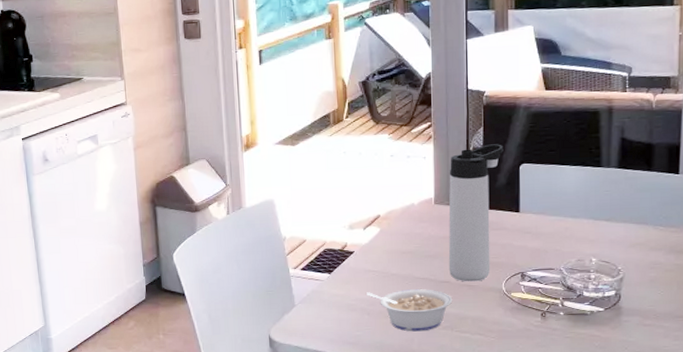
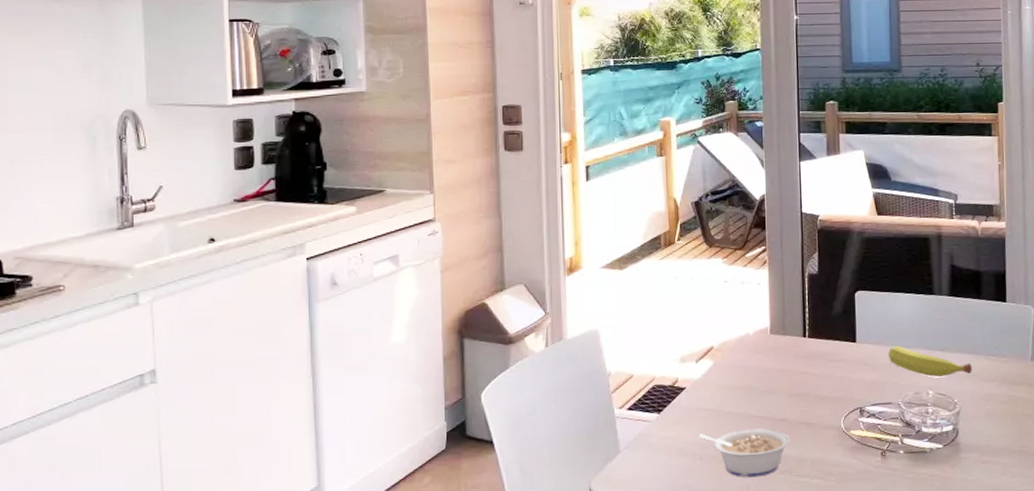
thermos bottle: present [448,144,504,282] -> none [784,270,839,420]
fruit: none [551,215,638,245] -> present [888,345,972,377]

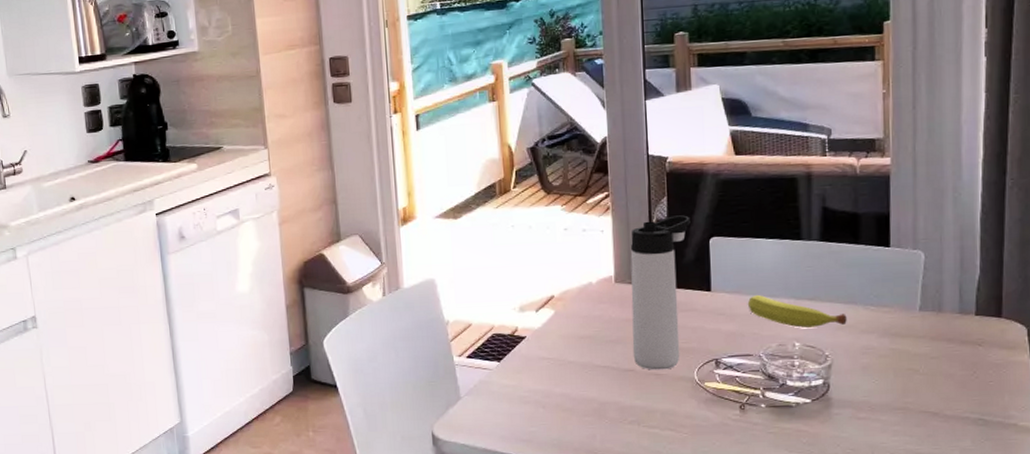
legume: present [699,428,791,478] -> none [541,378,639,427]
thermos bottle: none [784,270,839,420] -> present [630,215,691,370]

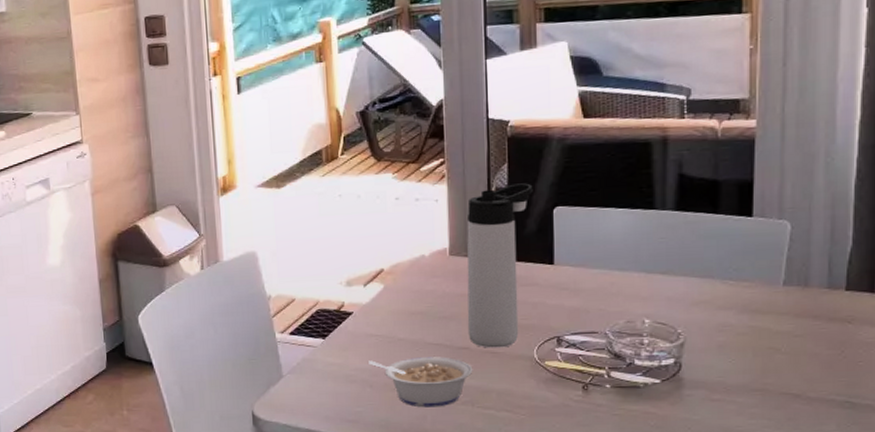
legume: none [541,378,639,427] -> present [368,357,473,408]
fruit: present [747,294,847,328] -> none [593,267,702,304]

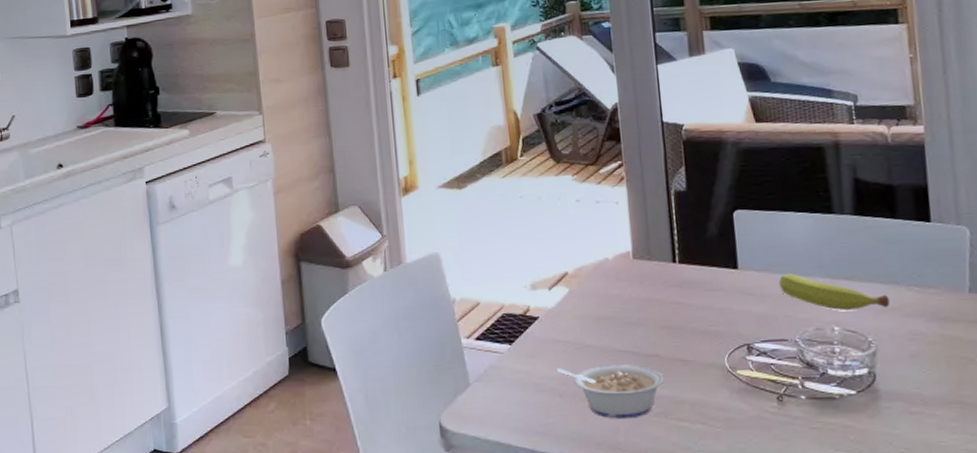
thermos bottle: present [467,183,533,348] -> none [648,186,712,356]
fruit: none [593,267,702,304] -> present [778,273,890,310]

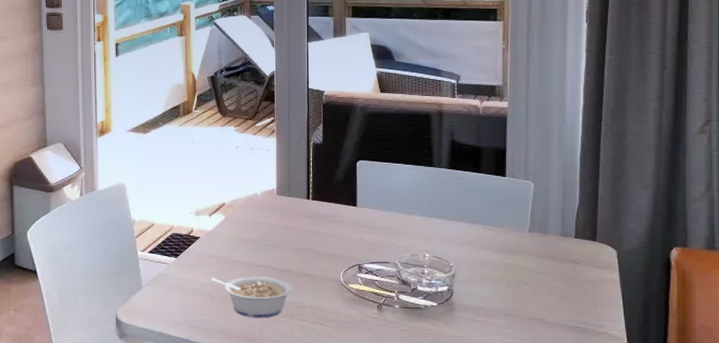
fruit: present [778,273,890,310] -> none [386,211,469,241]

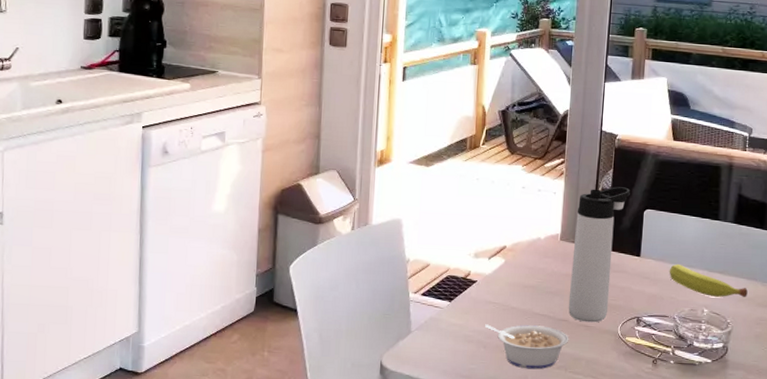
thermos bottle: none [289,141,342,272] -> present [568,187,630,323]
fruit: none [386,211,469,241] -> present [669,263,748,297]

